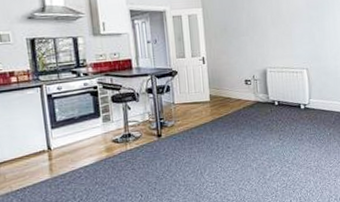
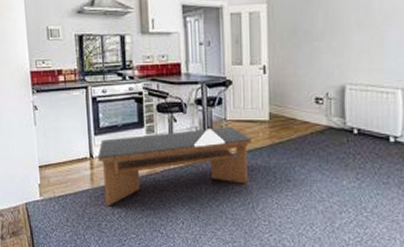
coffee table: none [55,109,197,192] -> present [97,127,252,207]

